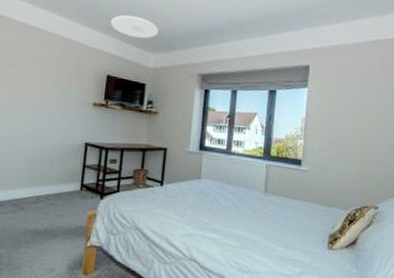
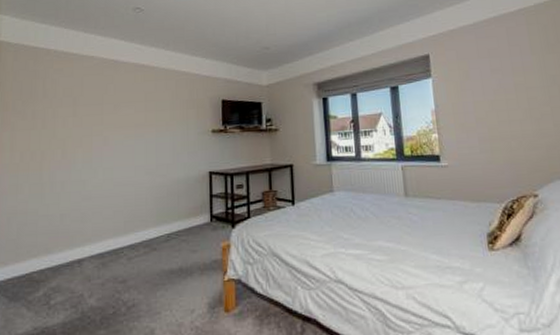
ceiling light: present [110,15,159,39] -> none [218,37,267,59]

